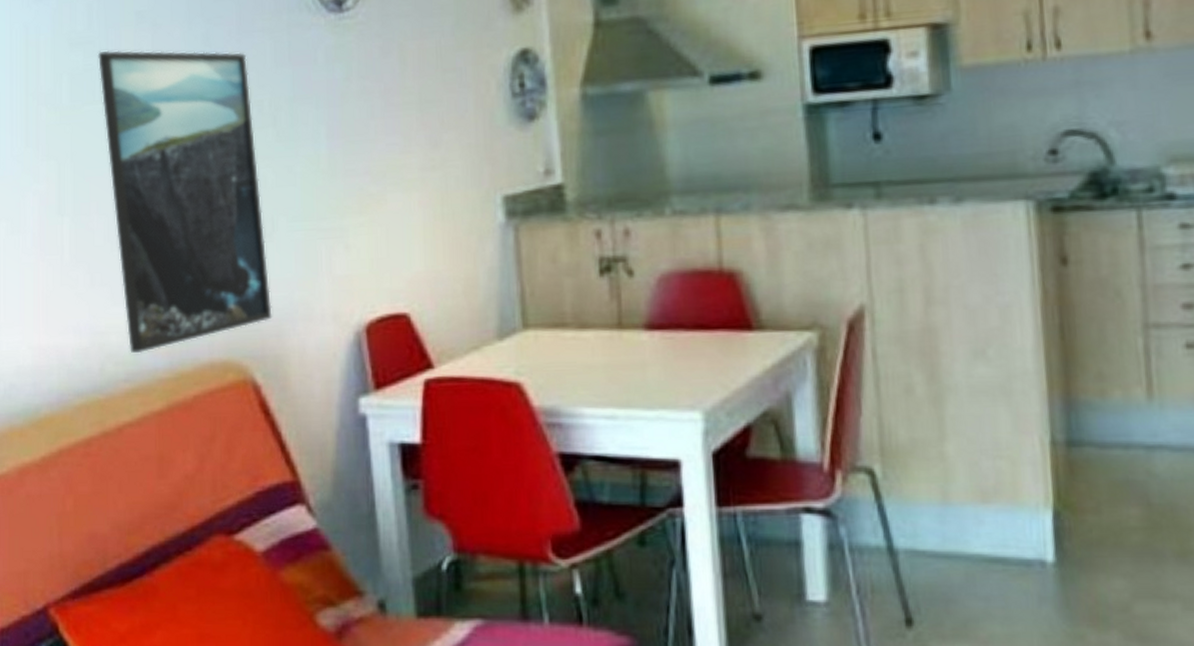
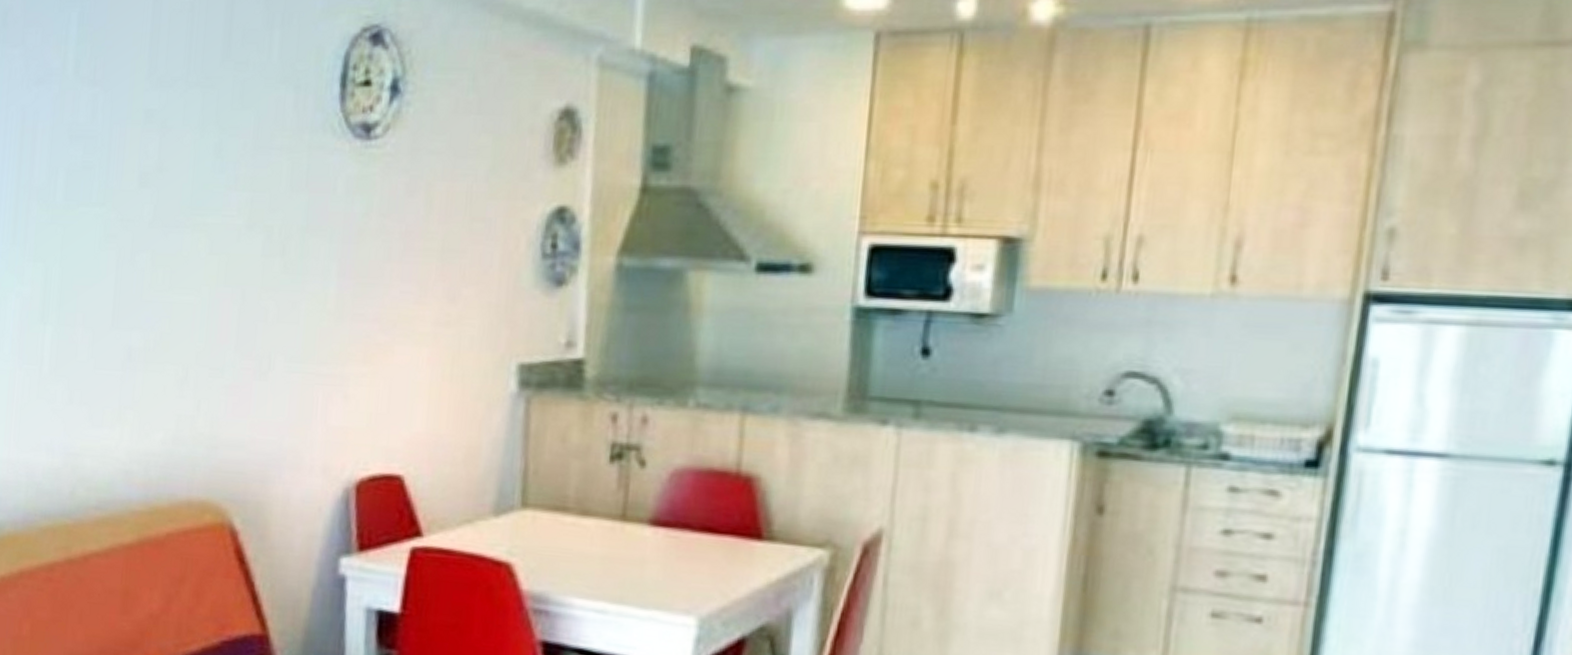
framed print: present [97,50,272,354] -> none [98,148,261,482]

